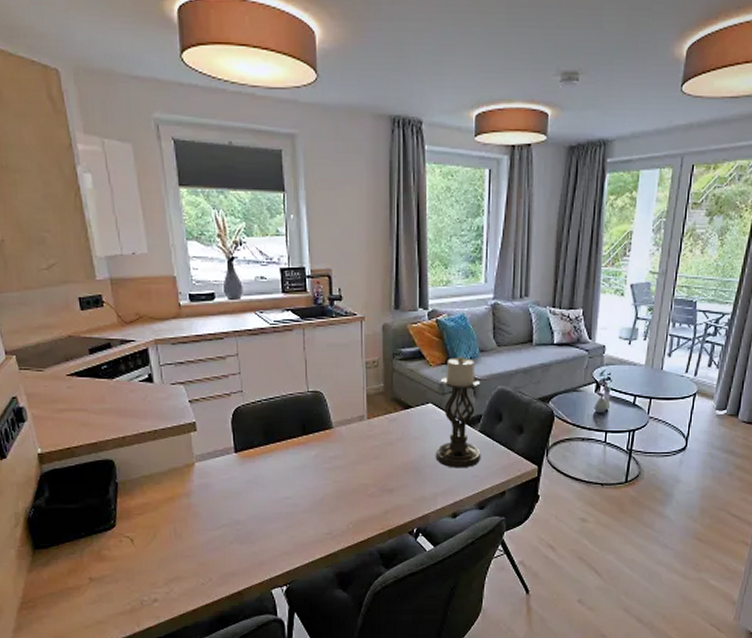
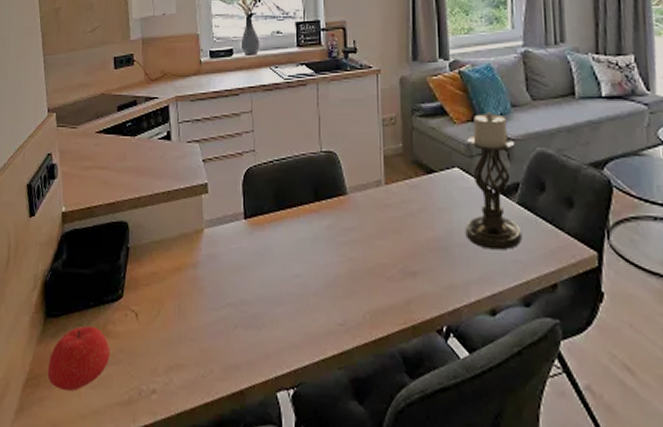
apple: none [42,553,108,608] -> present [47,326,111,391]

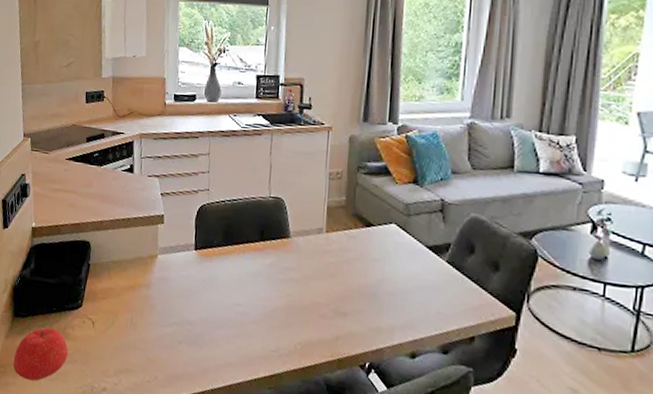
candle holder: present [465,112,522,251] -> none [395,176,452,303]

